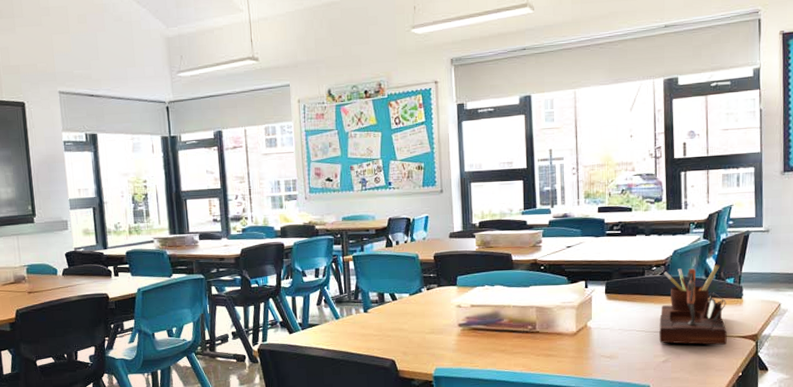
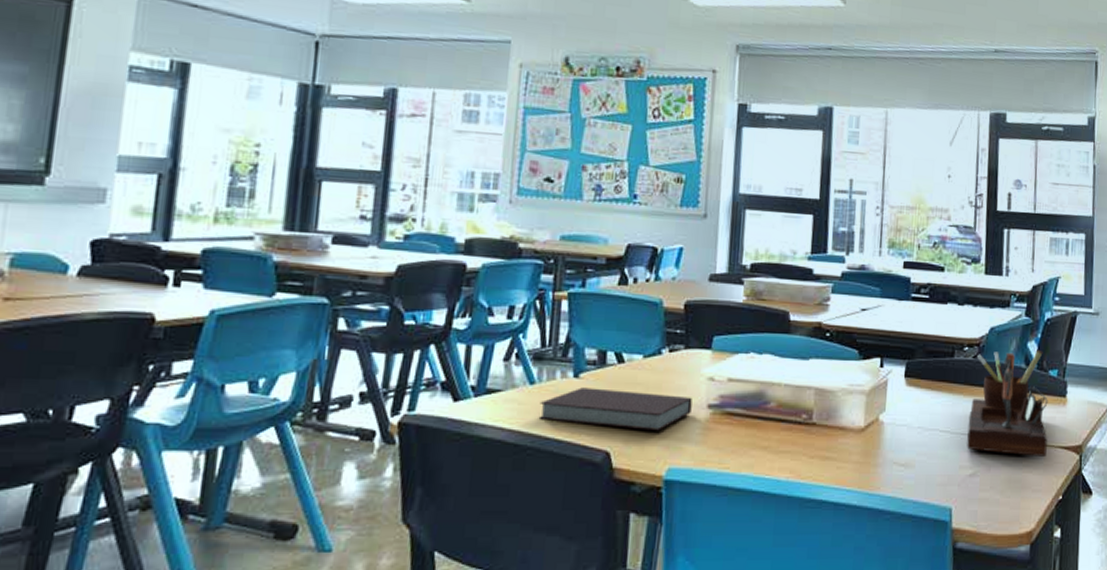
notebook: none [344,318,447,344] -> present [538,387,692,431]

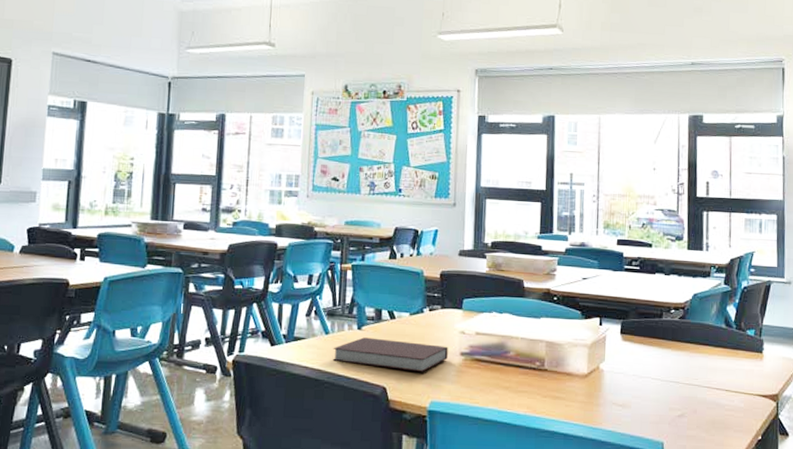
desk organizer: present [967,349,1048,457] -> none [675,312,747,403]

